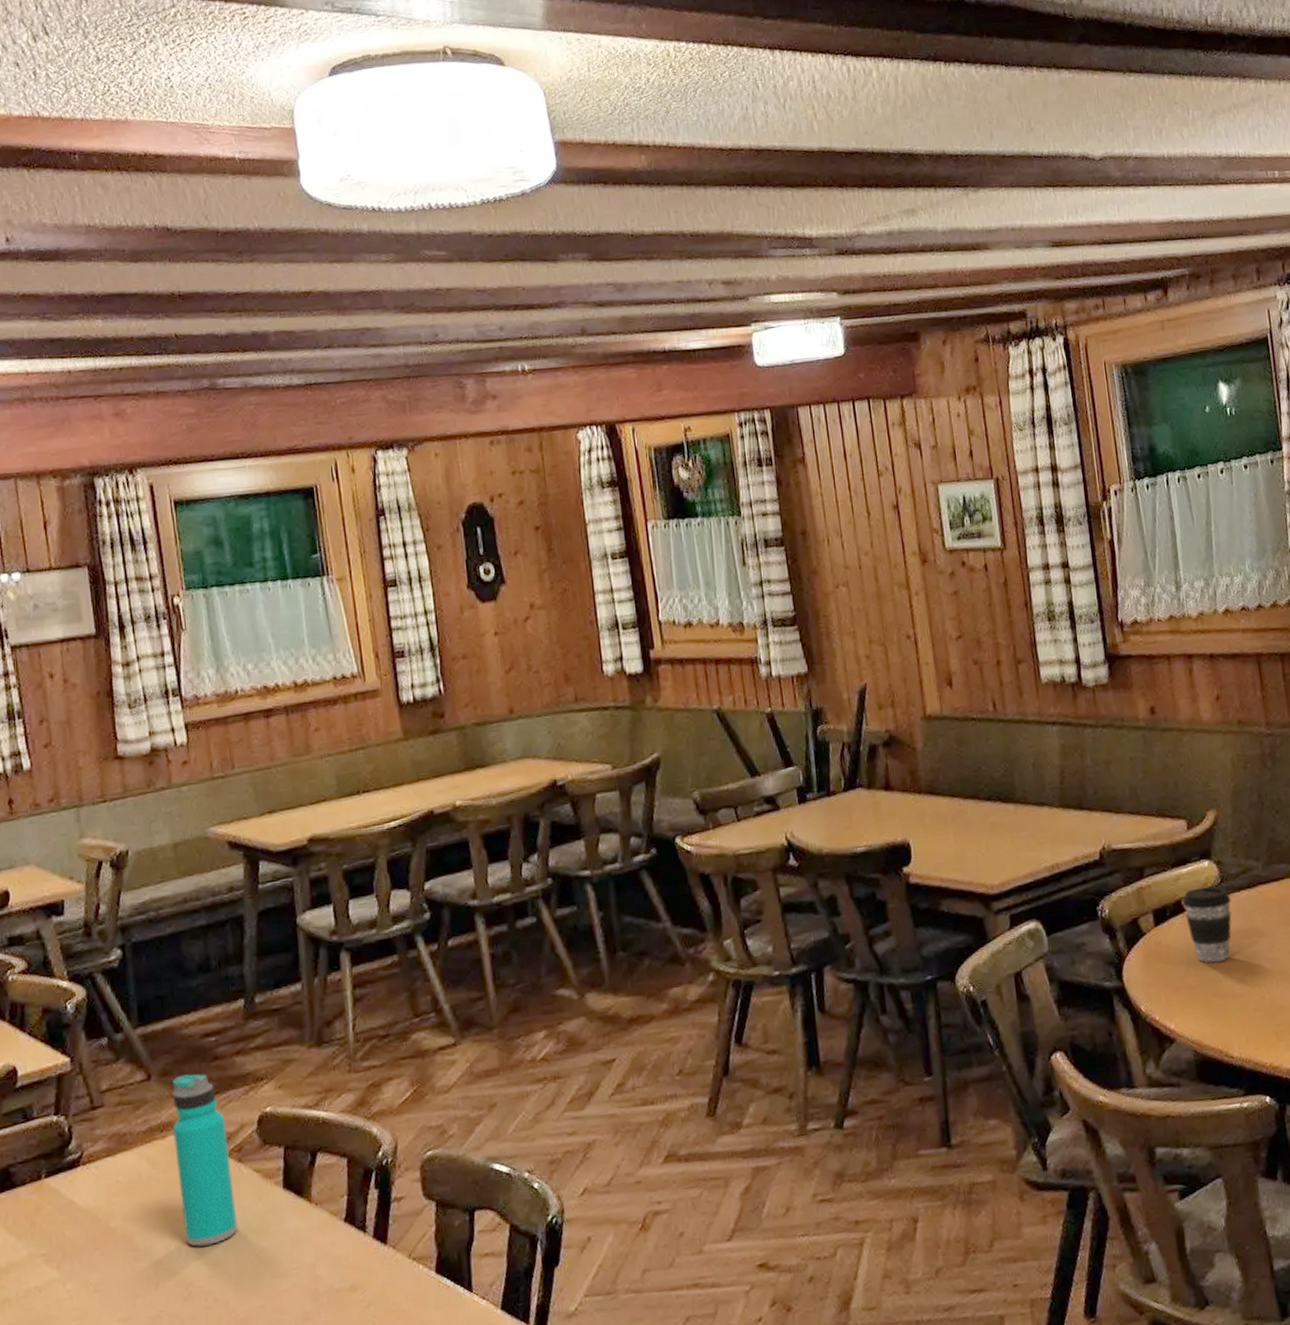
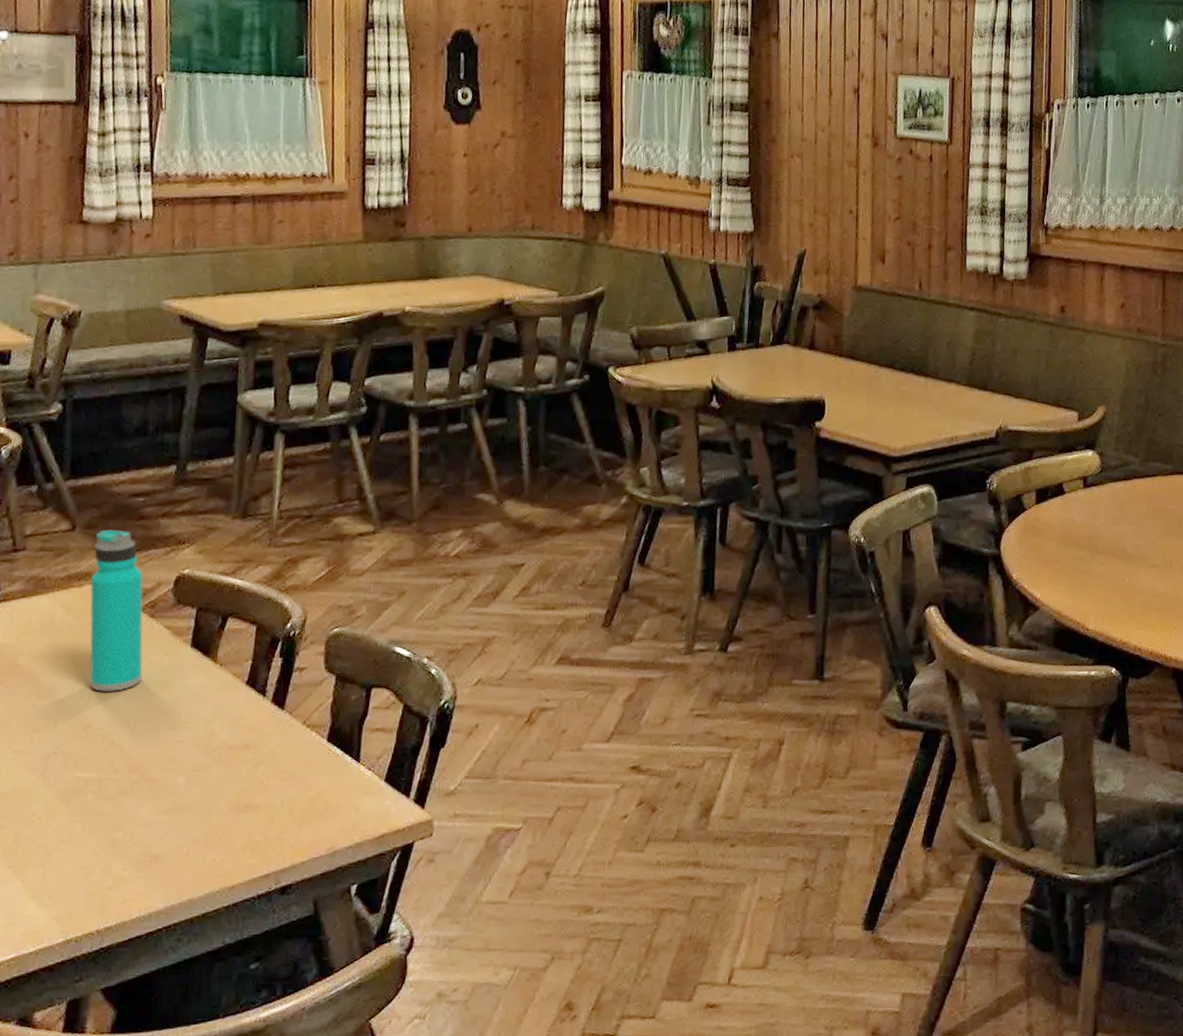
coffee cup: present [1182,887,1232,963] -> none [1064,474,1107,543]

